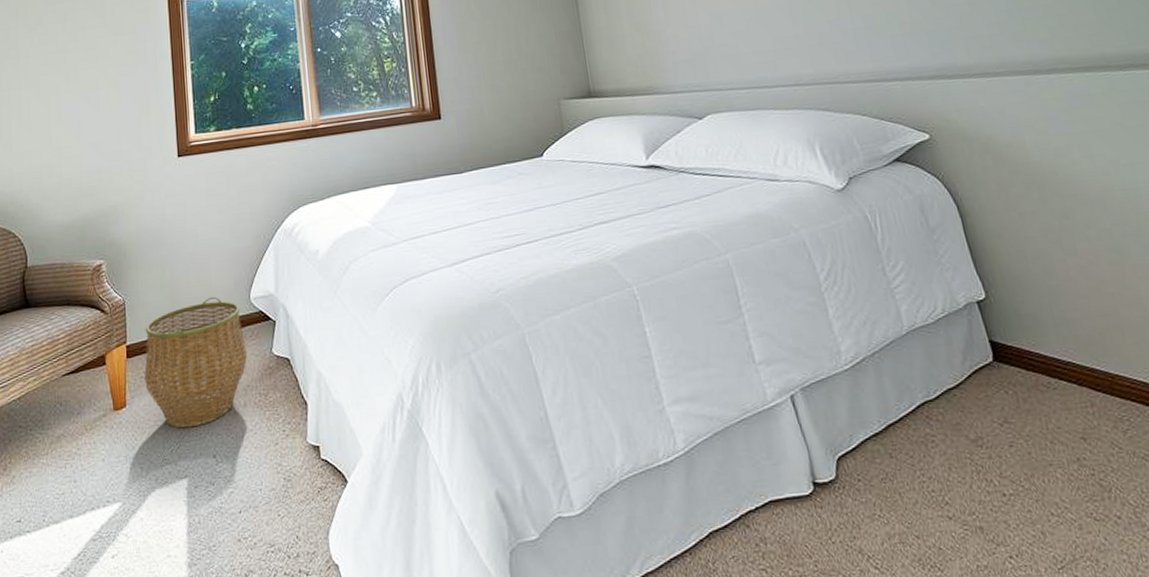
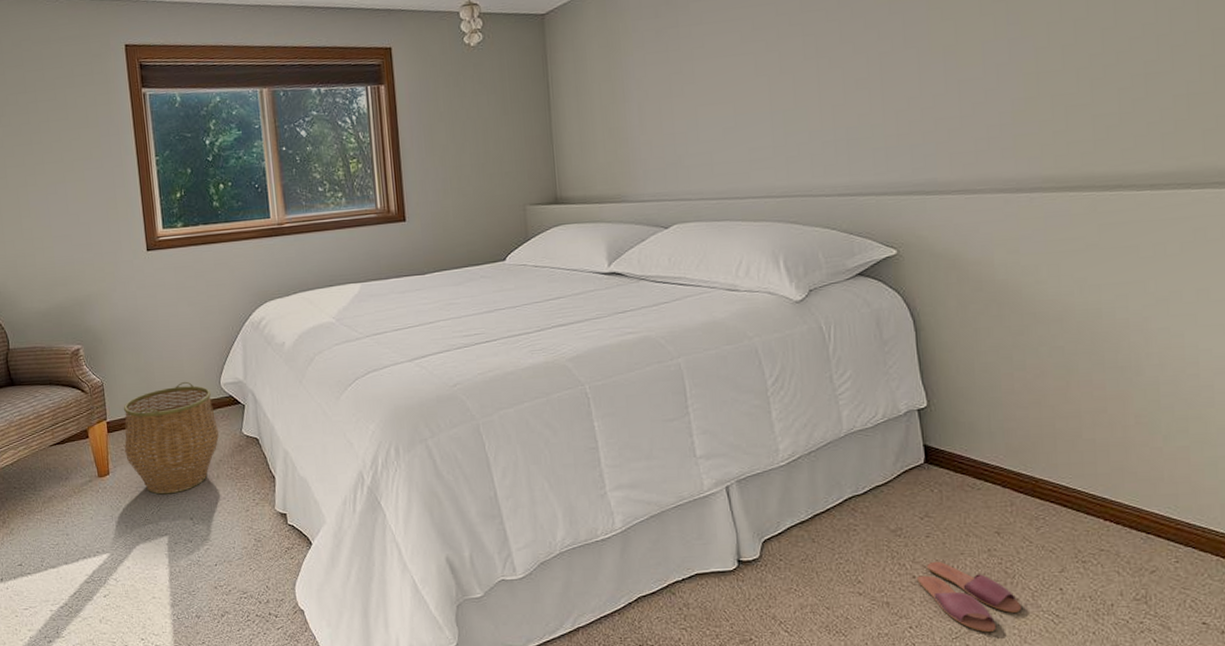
slippers: none [1008,474,1126,560] -> present [917,561,1021,633]

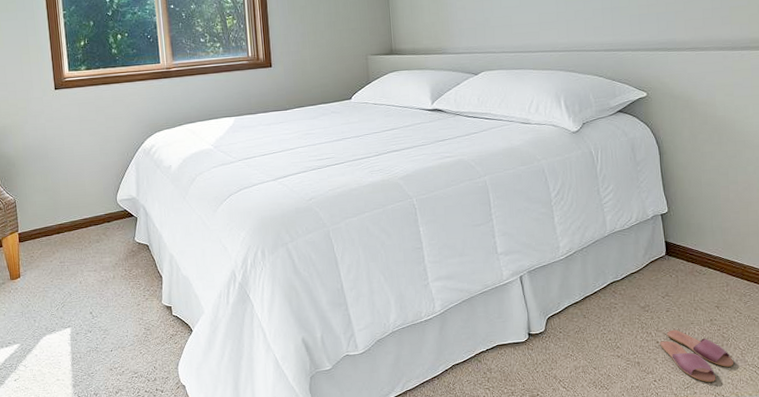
basket: present [123,381,220,495] -> none [33,198,116,293]

